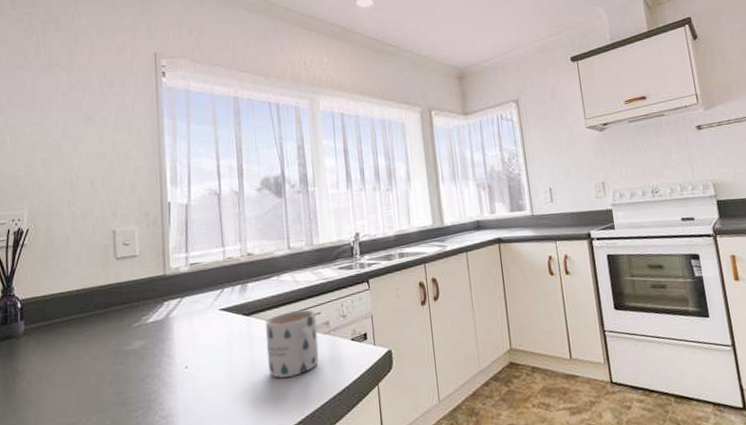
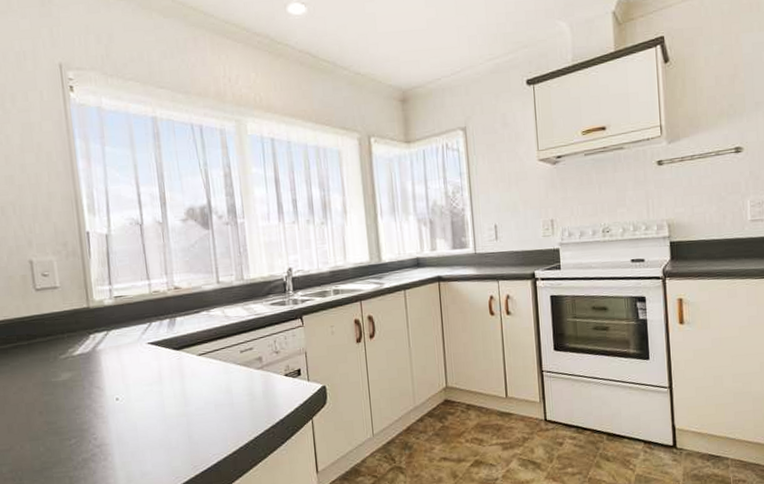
mug: present [265,309,319,379] -> none [196,345,252,412]

